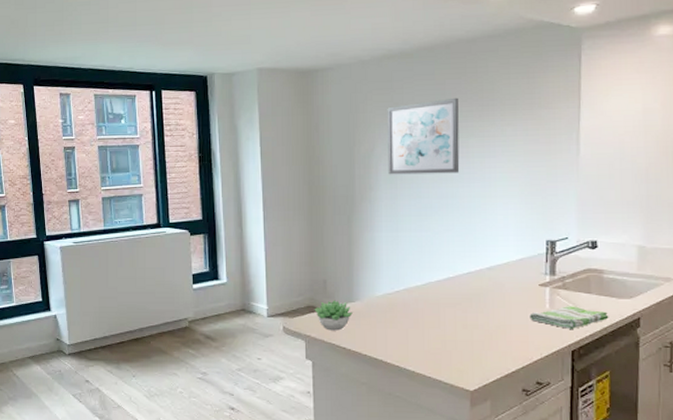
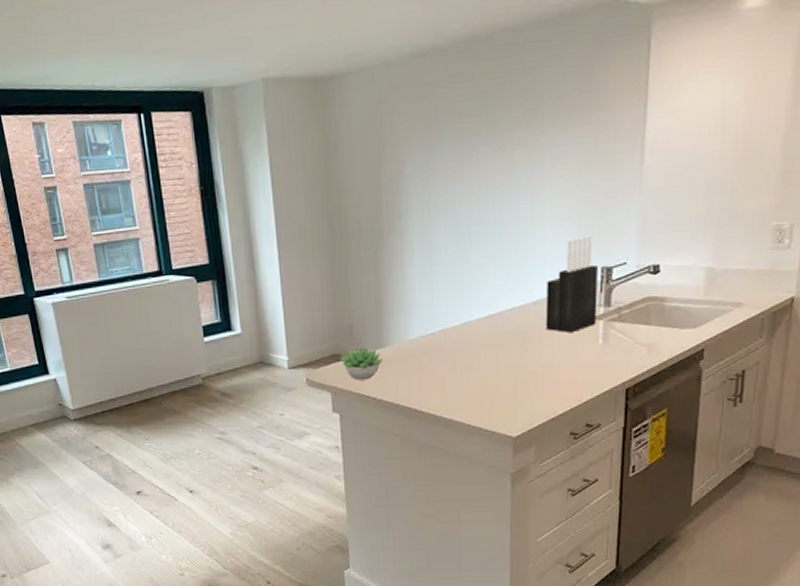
wall art: present [387,97,460,175] -> none [417,101,503,200]
knife block: none [498,212,544,298] -> present [545,235,599,333]
dish towel: present [529,306,609,330] -> none [580,339,669,367]

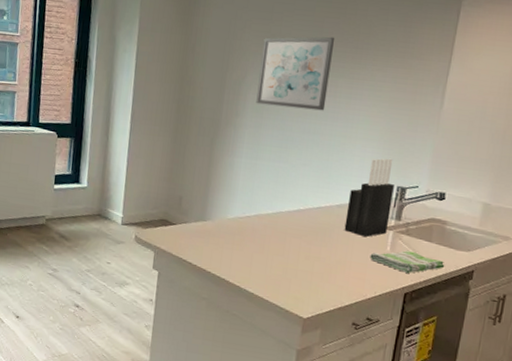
succulent plant: present [340,346,383,380] -> none [167,216,203,246]
wall art: none [417,101,503,200] -> present [256,36,334,111]
dish towel: none [580,339,669,367] -> present [370,251,445,274]

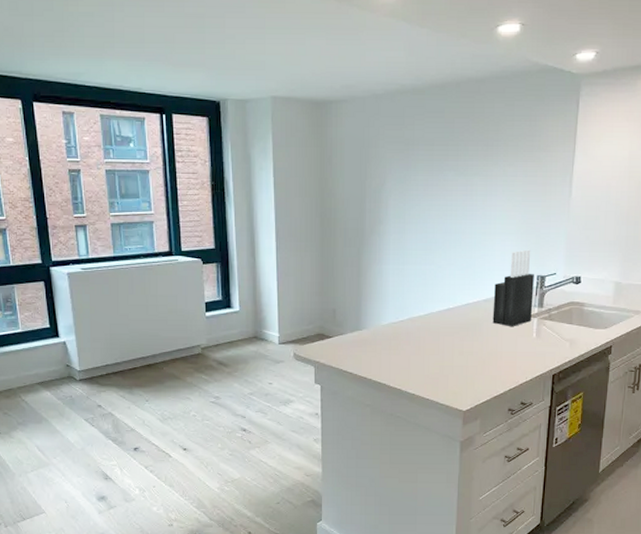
wall art: present [256,36,334,111] -> none [397,136,465,210]
dish towel: present [370,251,445,274] -> none [518,335,586,357]

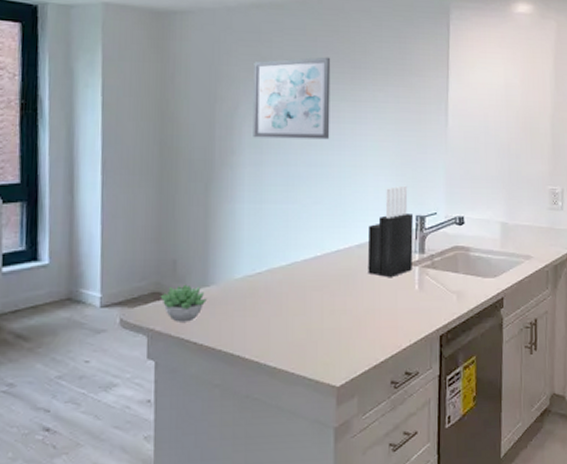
succulent plant: none [323,328,360,357] -> present [160,284,207,322]
wall art: none [397,136,465,210] -> present [253,57,330,140]

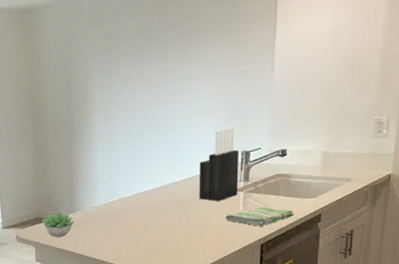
wall art: present [253,57,330,140] -> none [100,26,166,101]
dish towel: none [399,286,475,313] -> present [225,206,294,227]

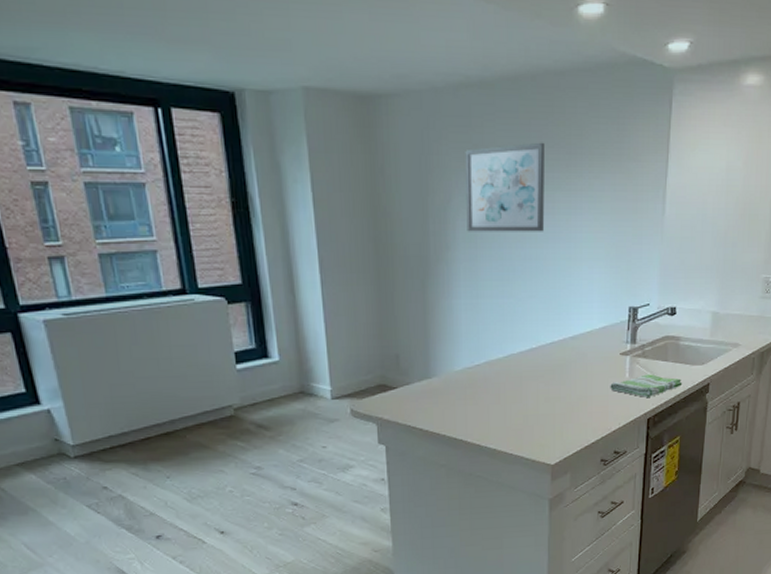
succulent plant: present [41,212,74,238] -> none [386,377,430,411]
wall art: none [100,26,166,101] -> present [465,142,545,232]
knife block: present [199,127,240,202] -> none [581,277,627,368]

